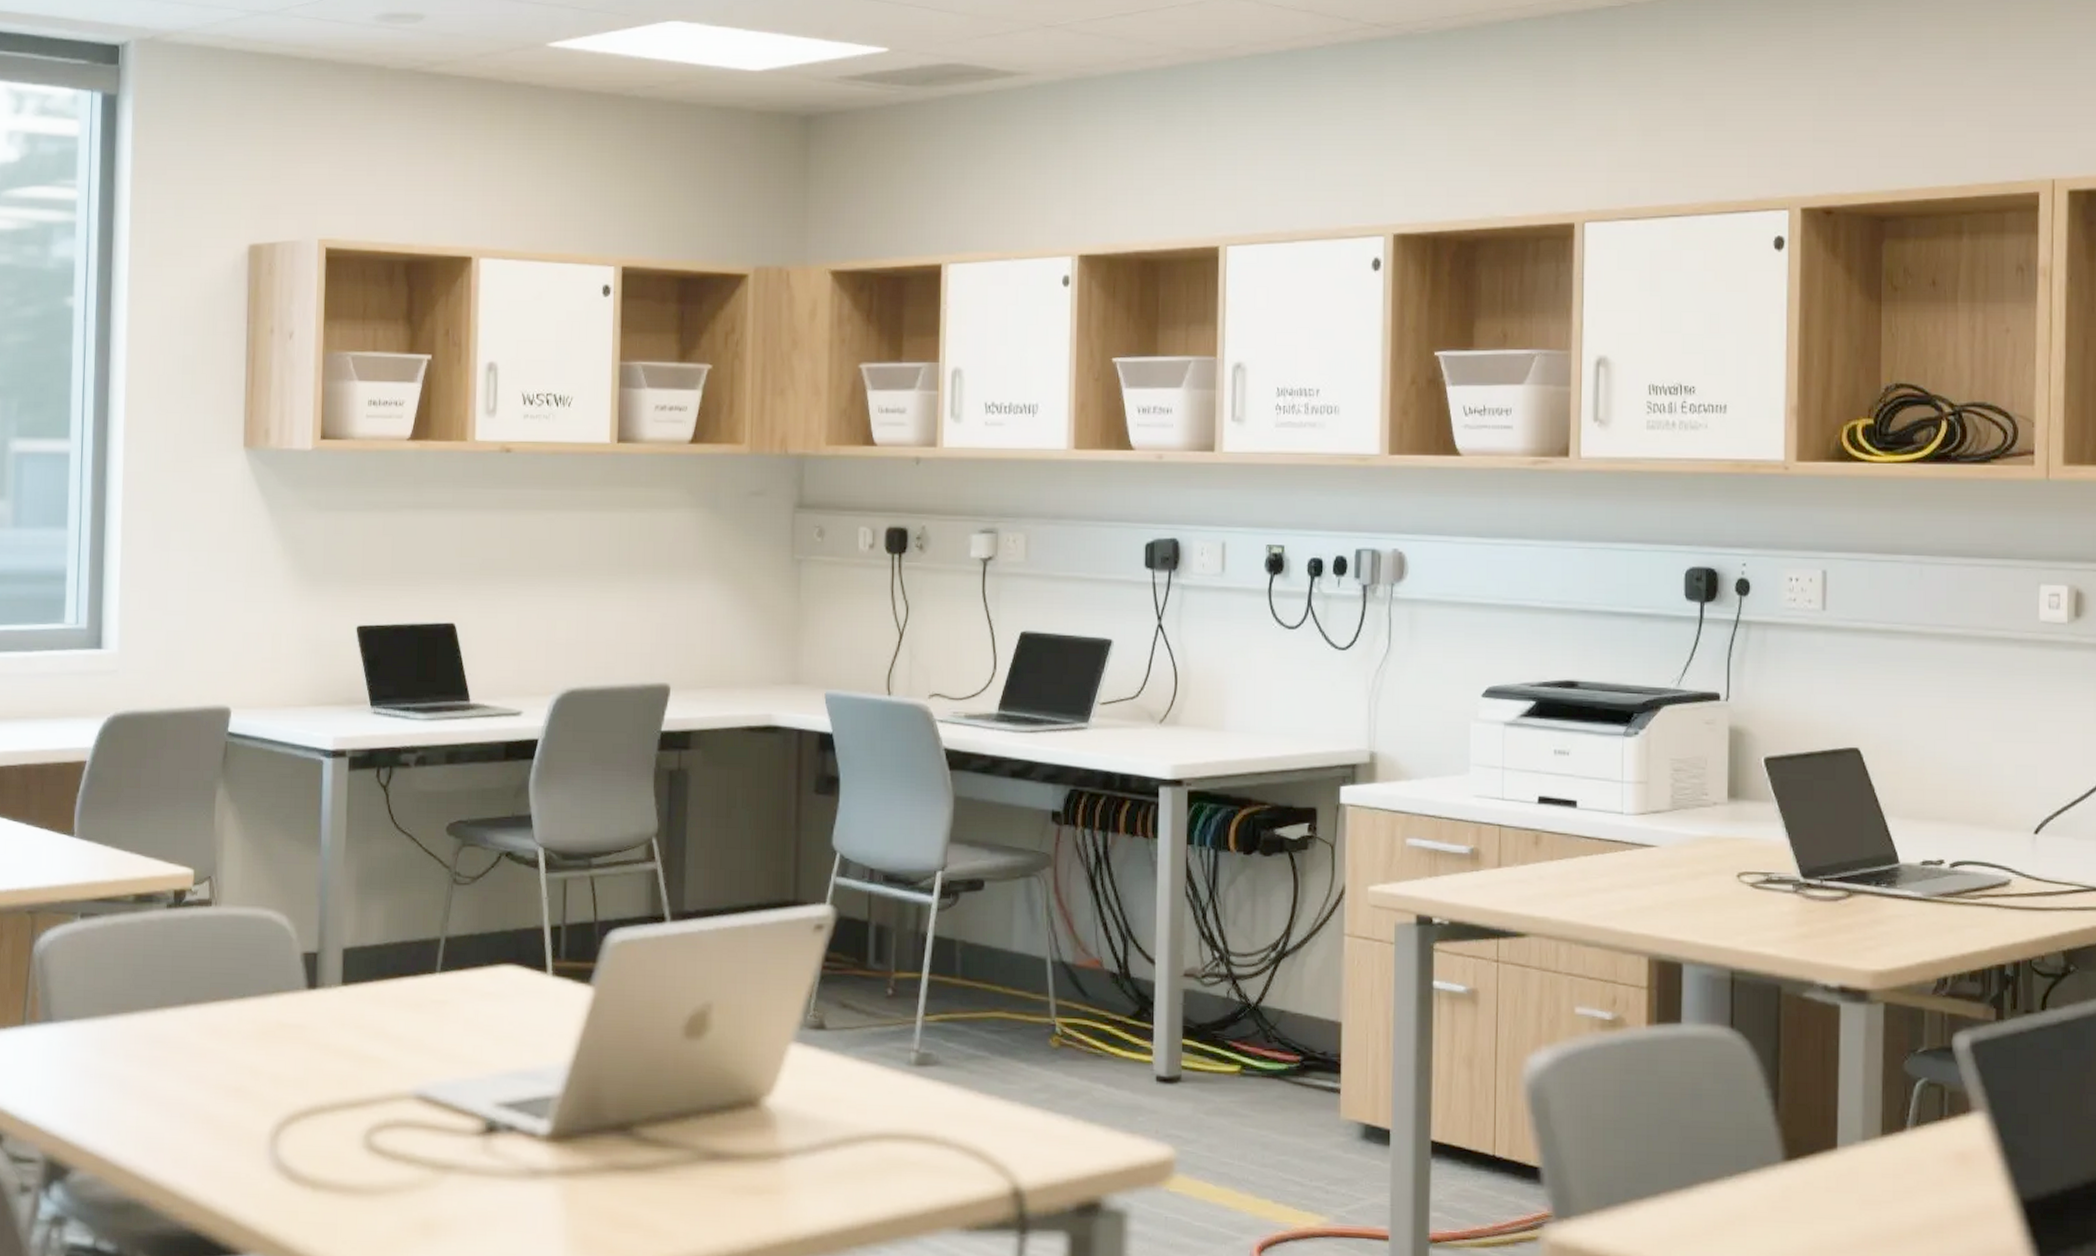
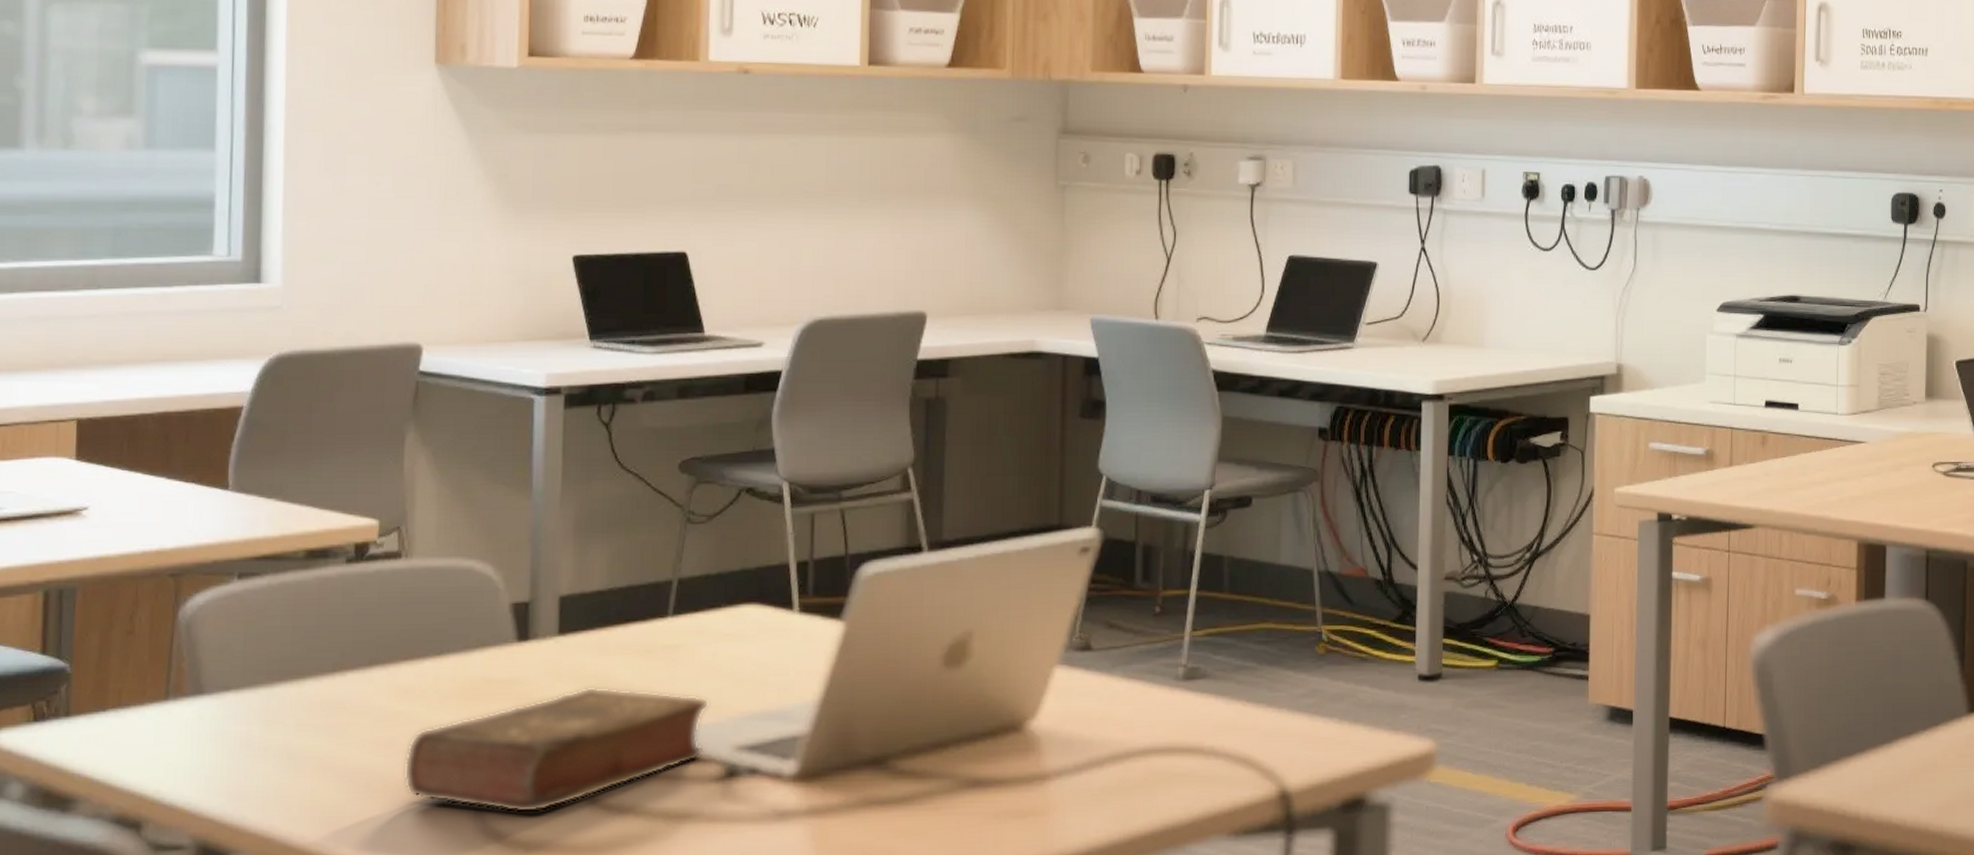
book: none [212,1036,472,1153] -> present [404,686,710,813]

